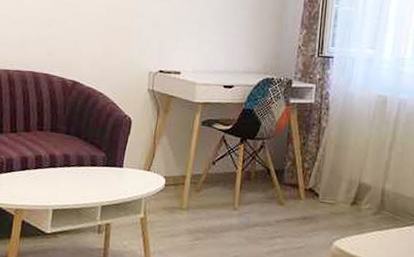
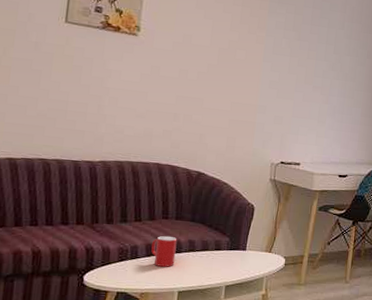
cup: none [26,148,52,183] -> present [151,235,178,267]

